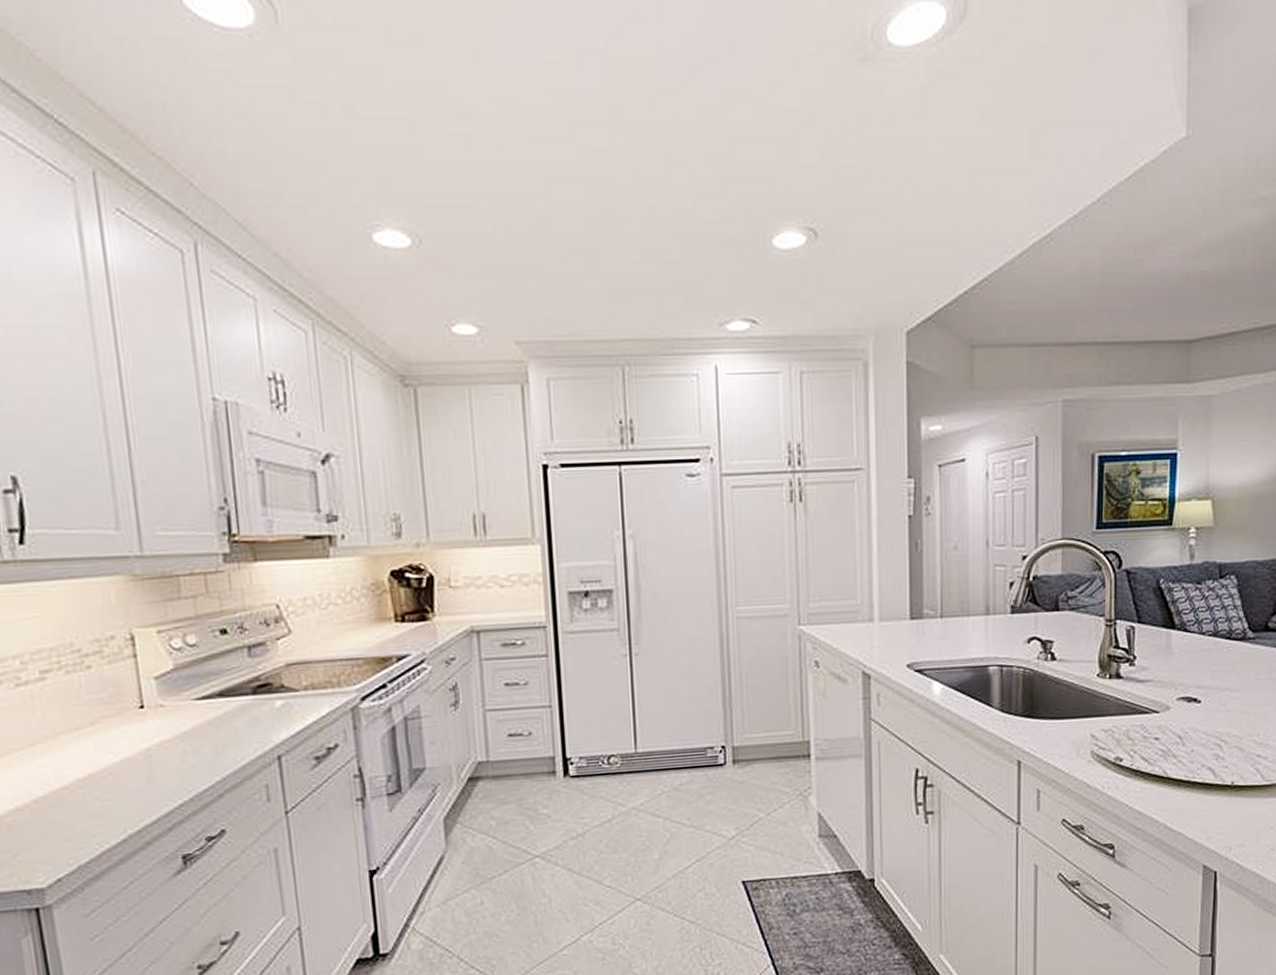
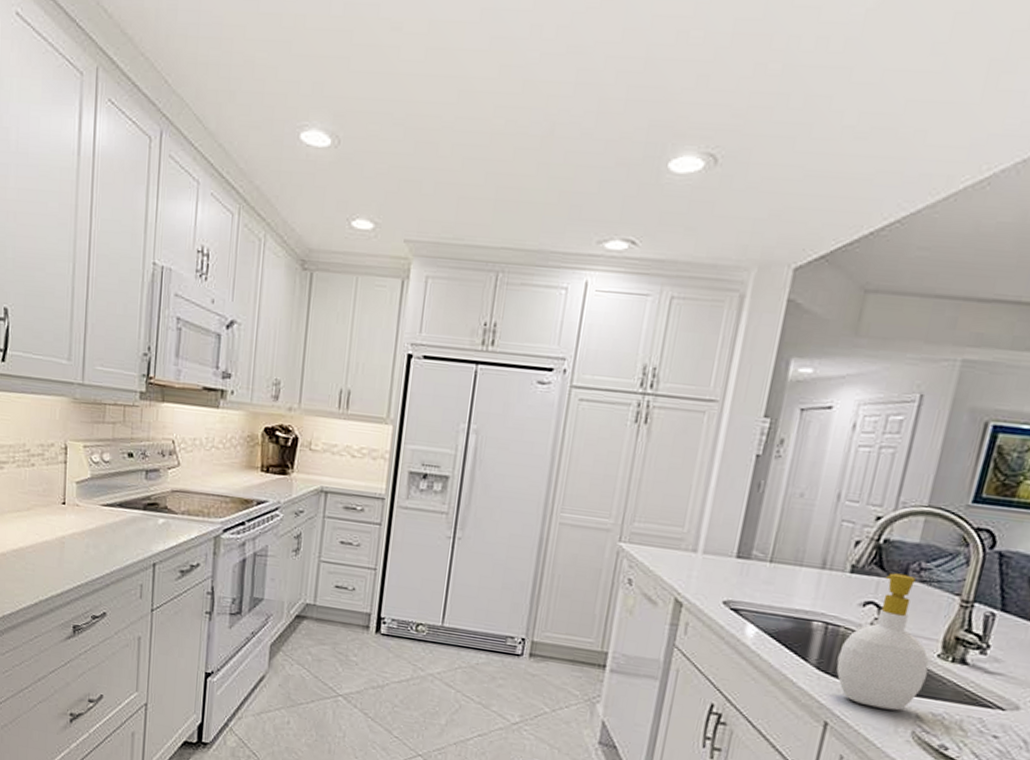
soap bottle: none [1017,606,1092,737] -> present [836,573,929,711]

